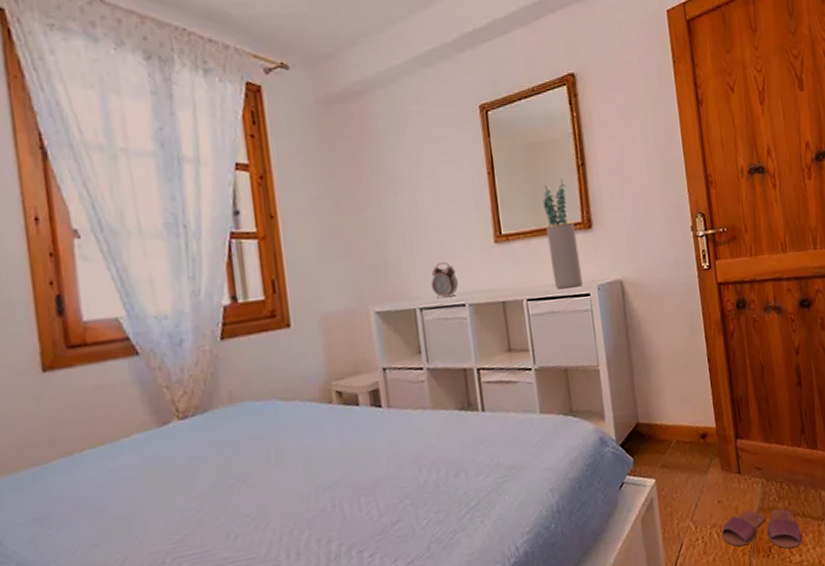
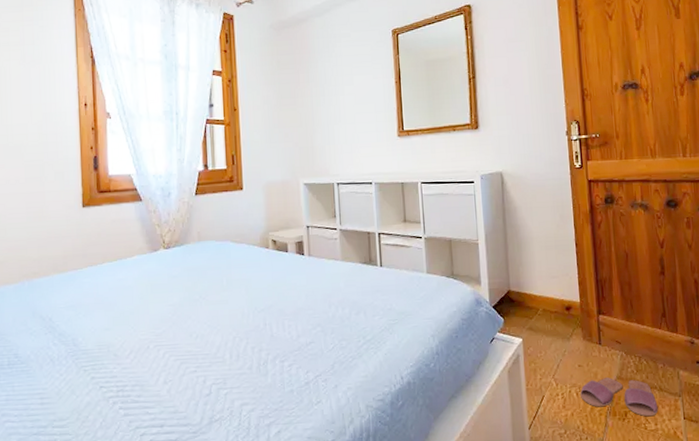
alarm clock: present [430,262,458,299] -> none [346,149,367,177]
vase: present [543,178,583,289] -> none [439,88,469,176]

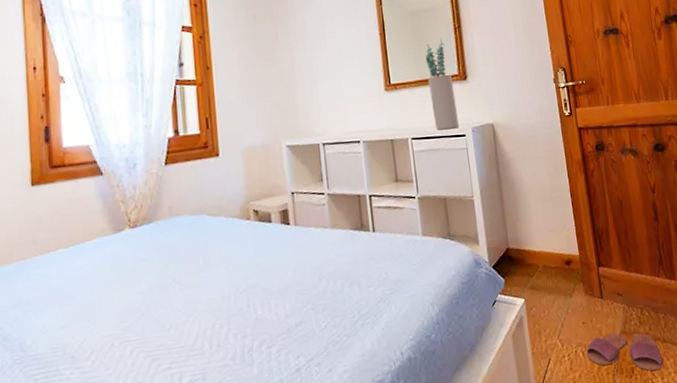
vase: none [439,88,469,176] -> present [425,38,460,130]

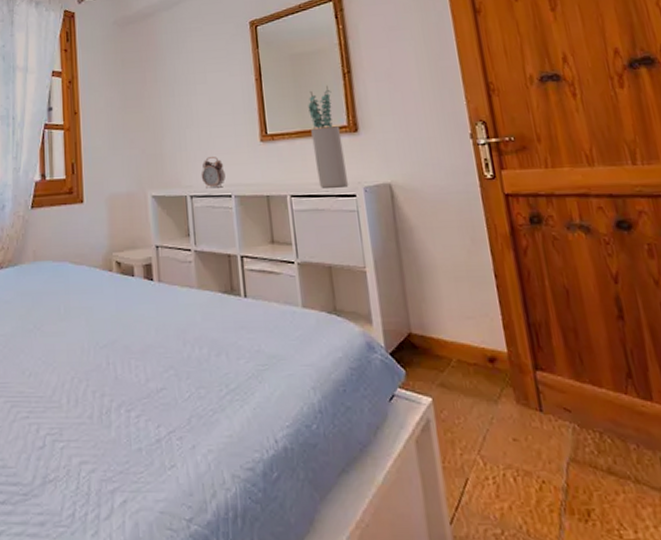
alarm clock: none [332,106,354,136] -> present [201,157,225,189]
slippers: present [586,333,664,372] -> none [519,459,637,520]

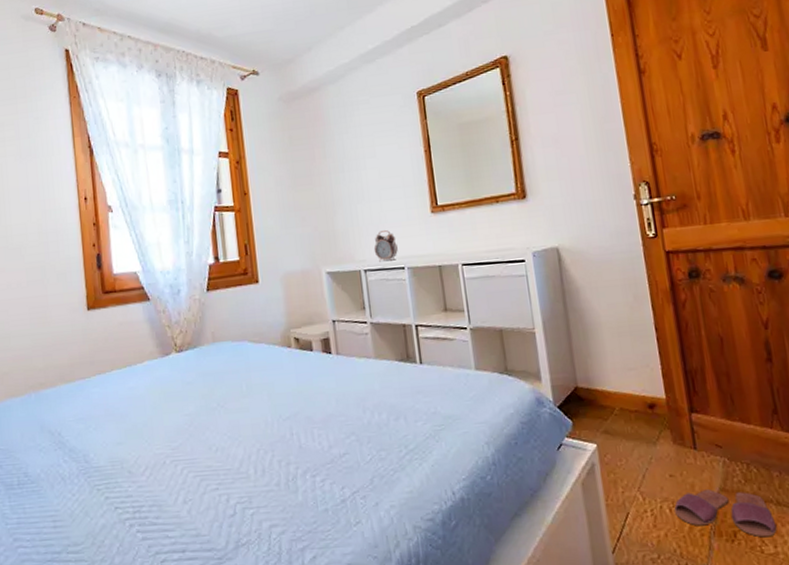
vase: present [308,85,349,188] -> none [477,153,518,255]
slippers: none [519,459,637,520] -> present [674,489,777,538]

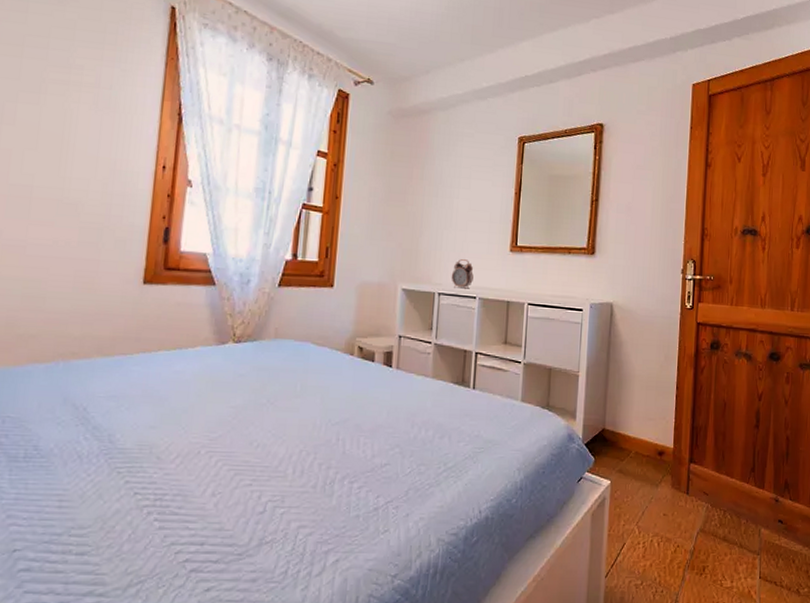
slippers: present [674,489,777,538] -> none [662,529,736,573]

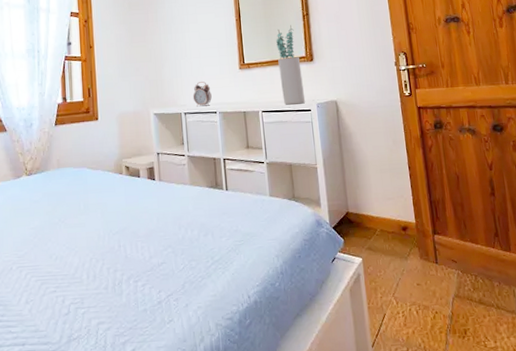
vase: none [553,208,581,302] -> present [276,24,306,105]

